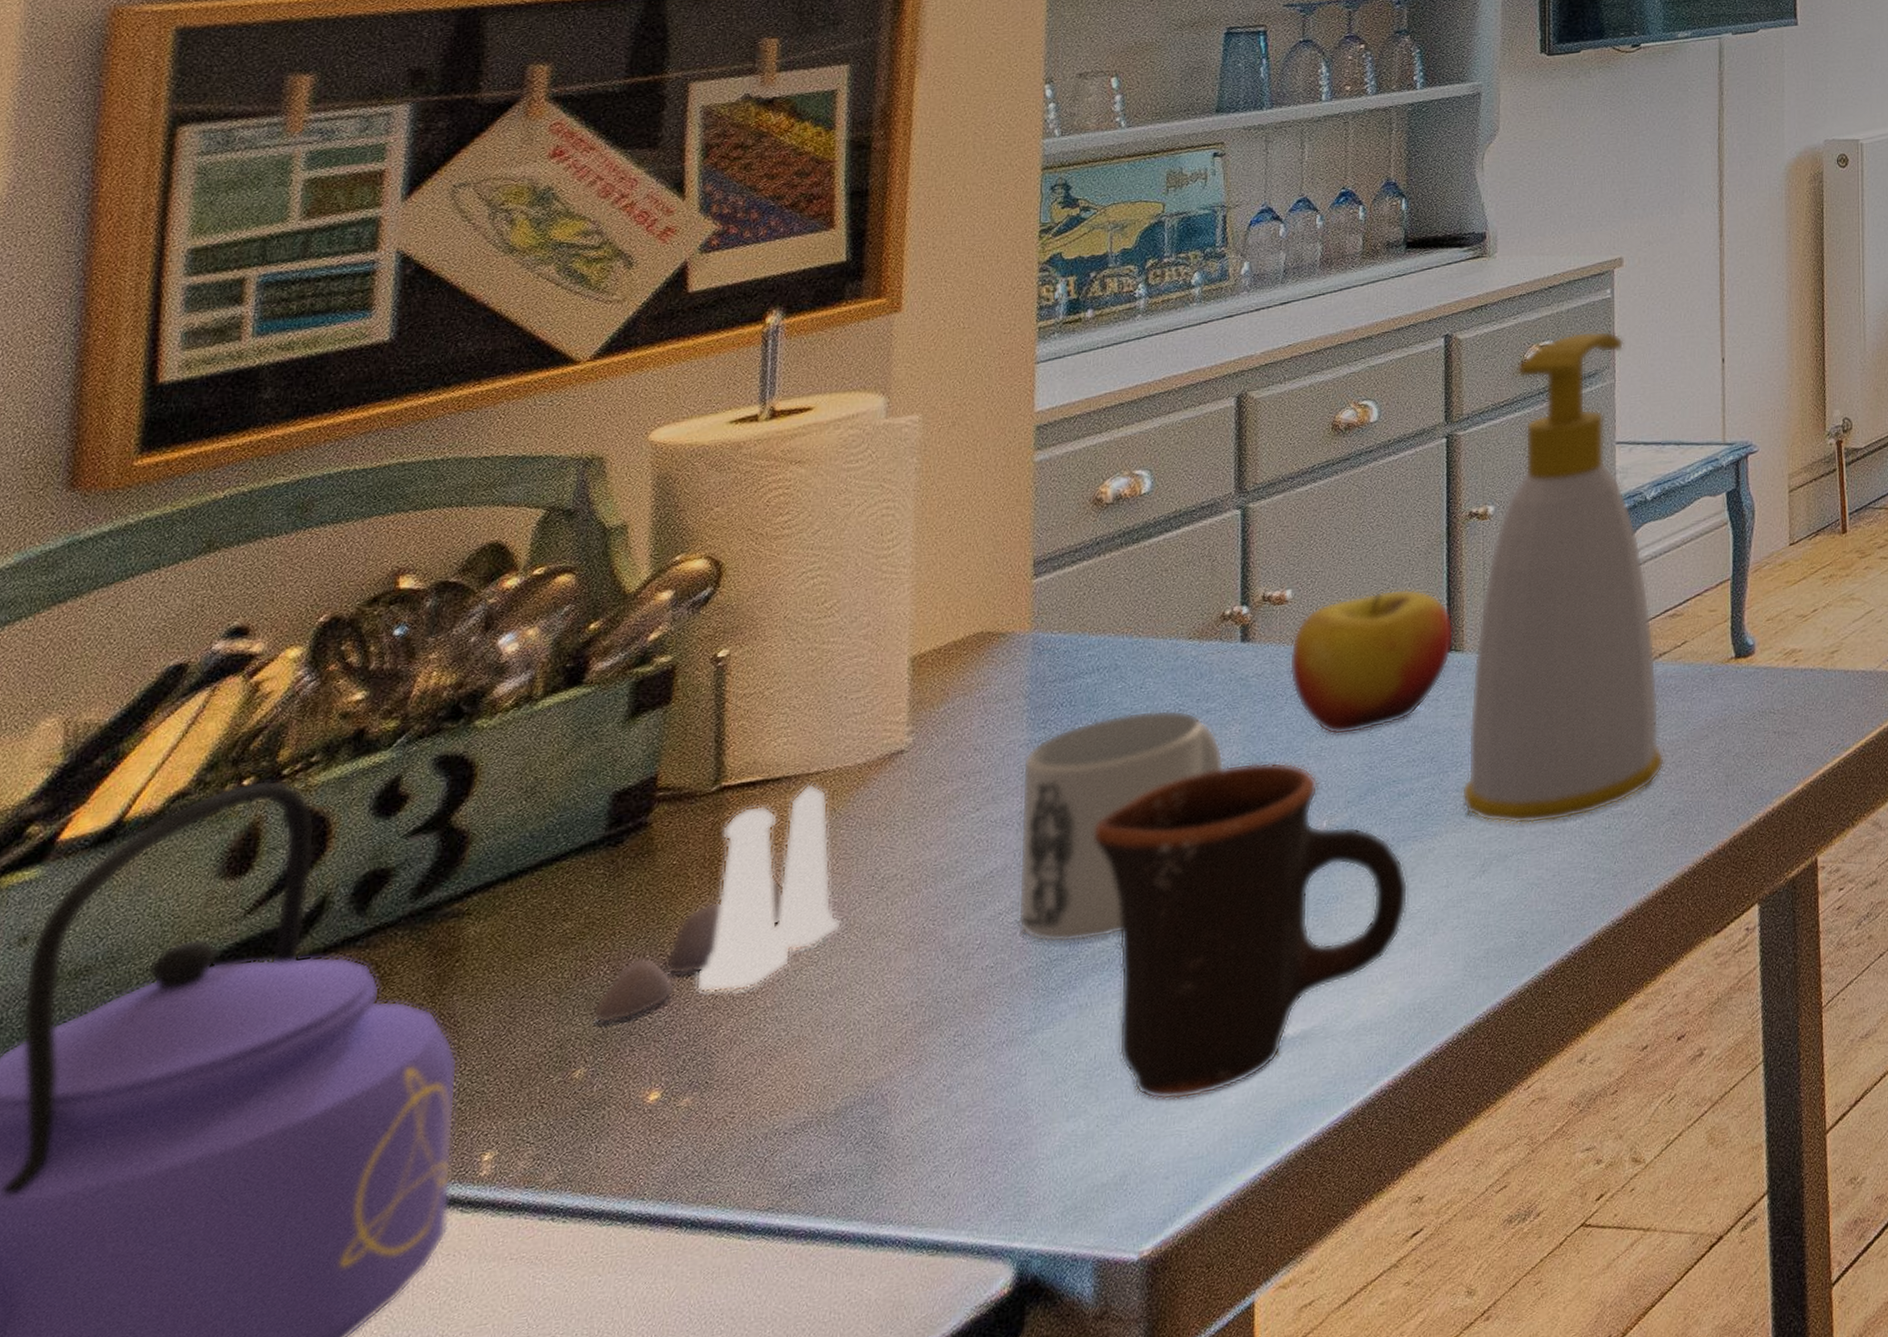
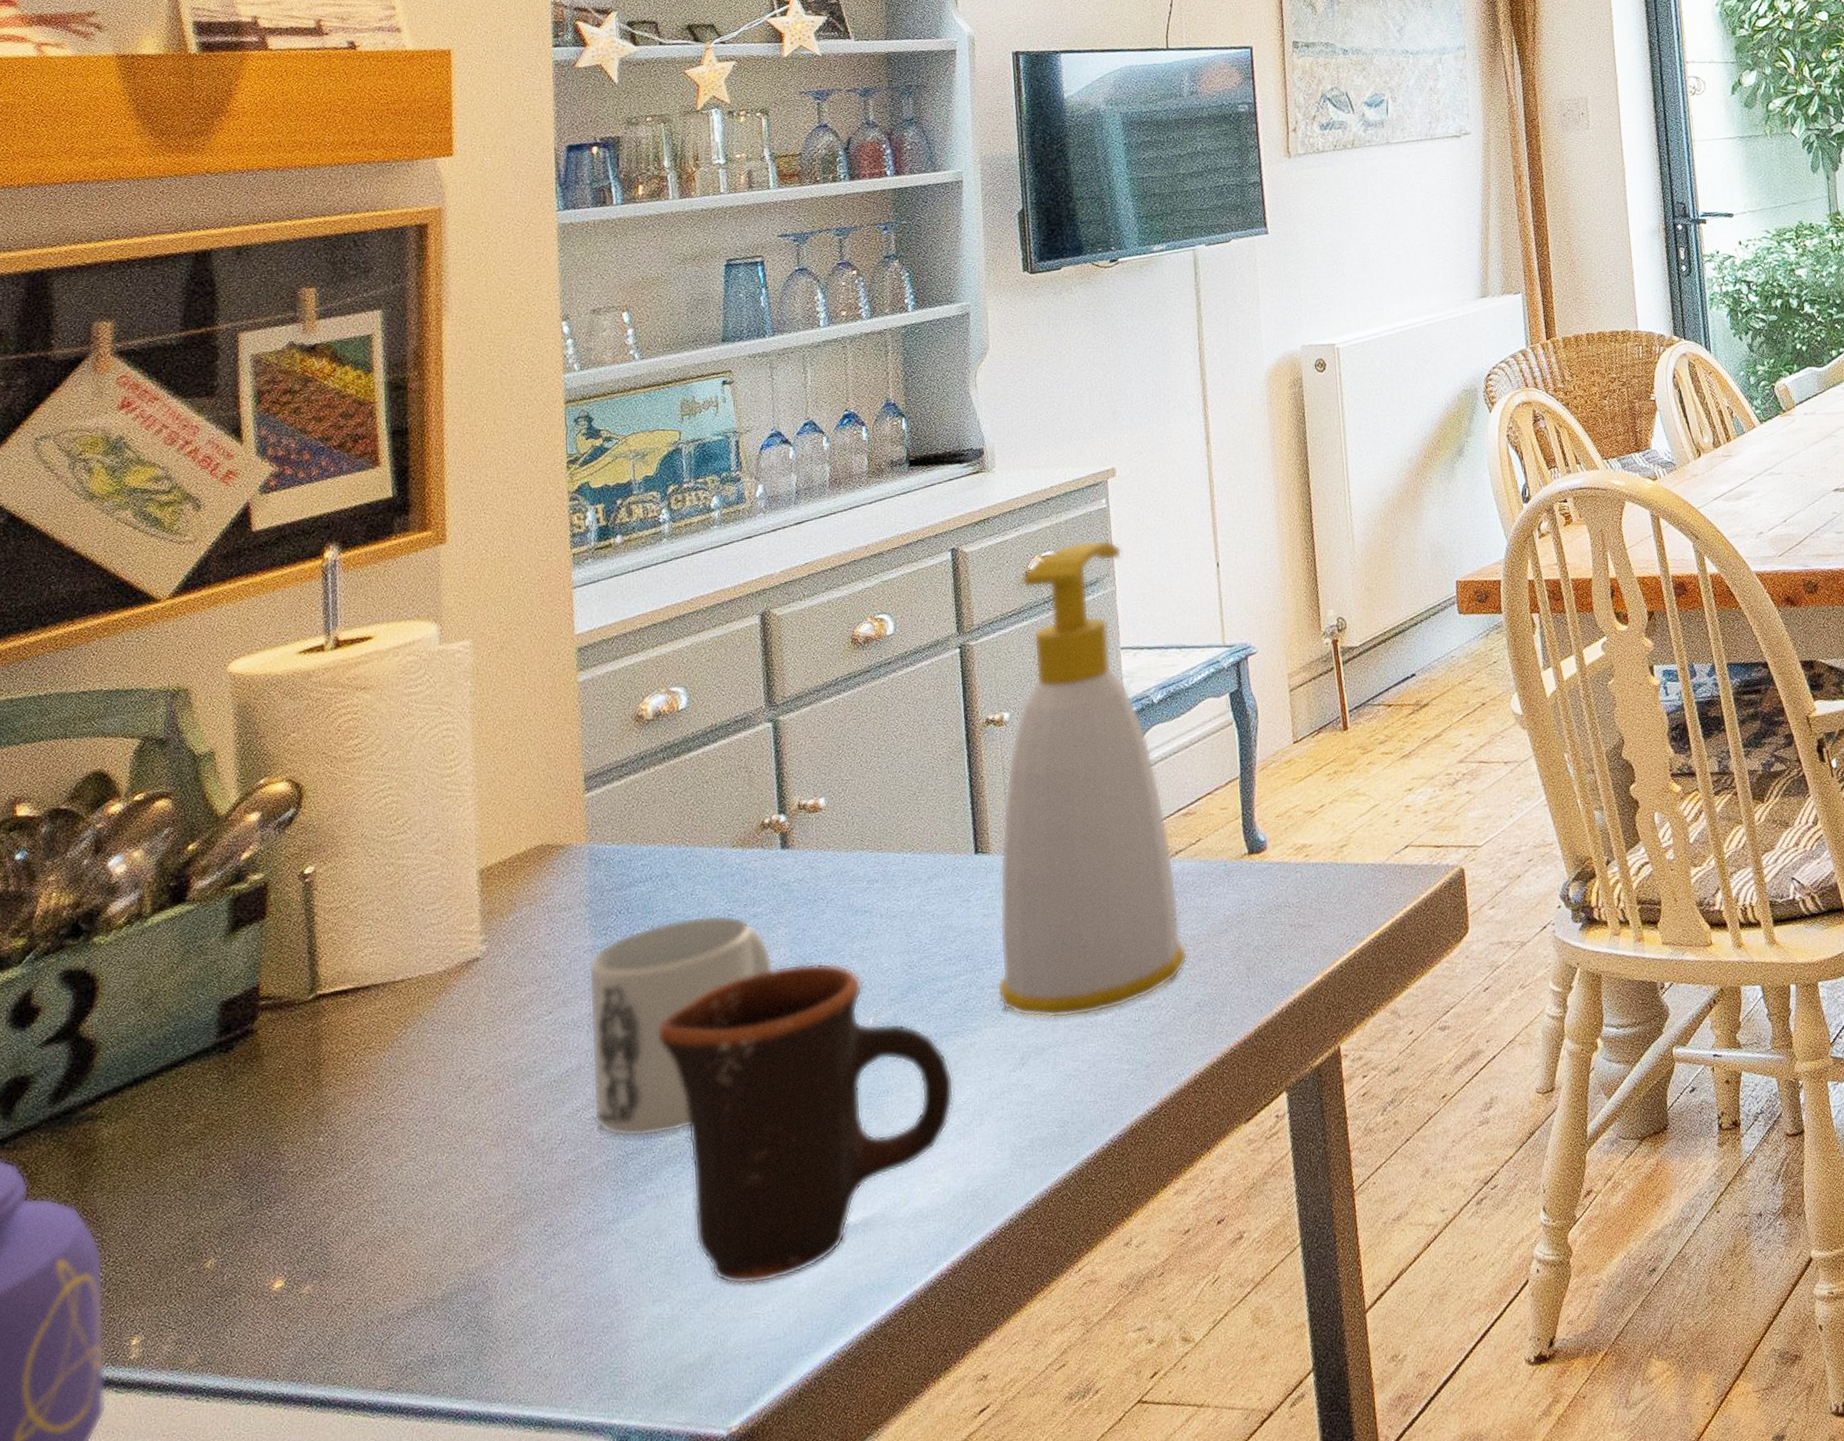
salt and pepper shaker set: present [591,783,842,1024] -> none [217,990,435,1218]
apple: present [1289,588,1454,736] -> none [827,794,980,937]

